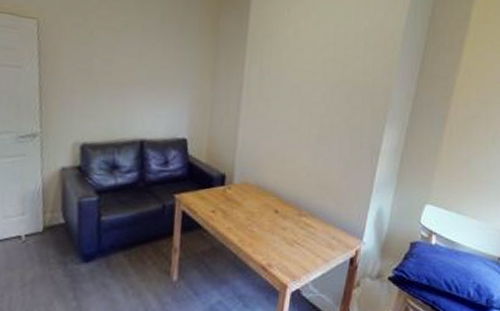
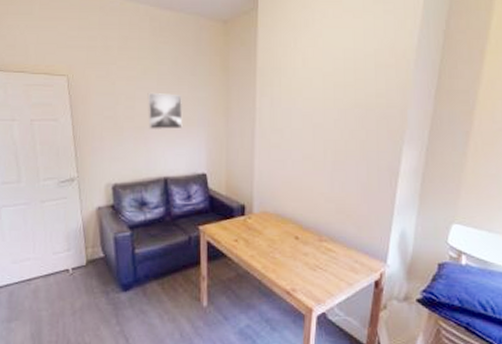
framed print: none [127,48,167,90] -> present [147,93,183,130]

